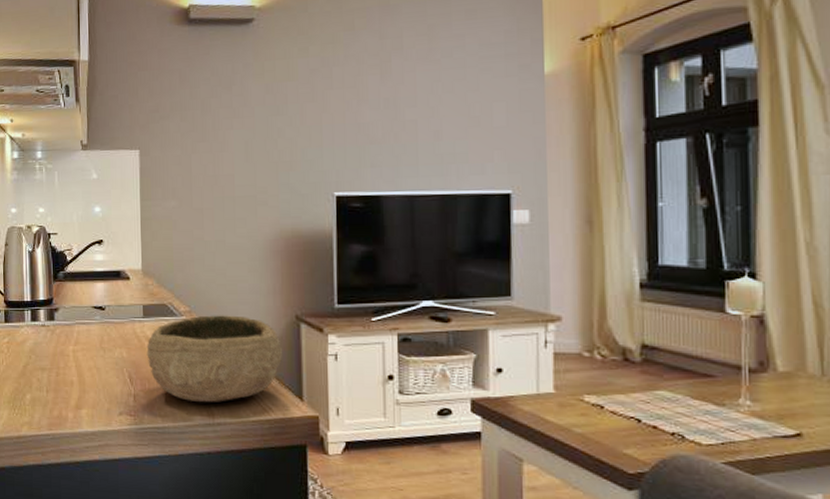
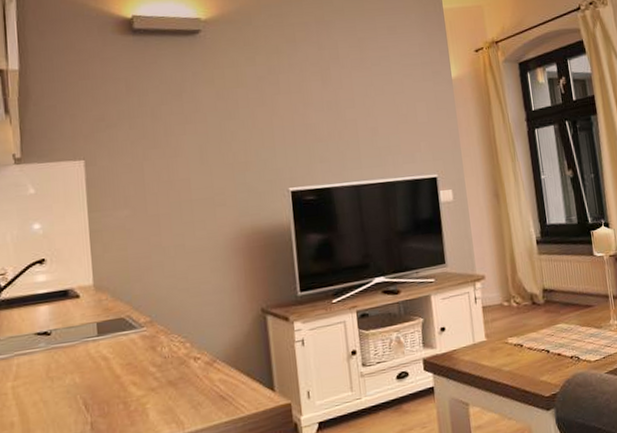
bowl: present [146,315,282,403] -> none [103,317,251,417]

